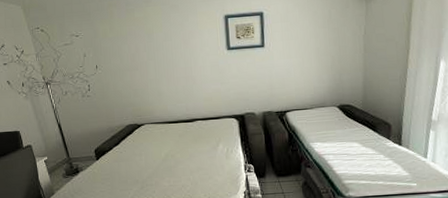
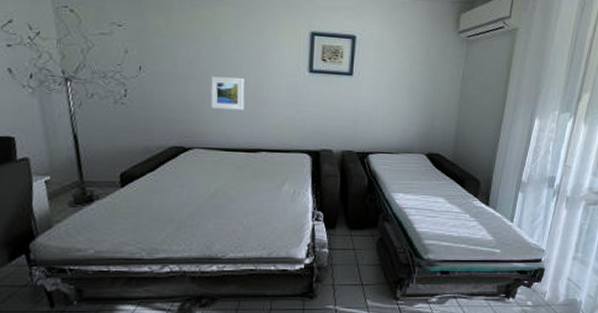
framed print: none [149,63,179,91] -> present [210,76,245,110]

